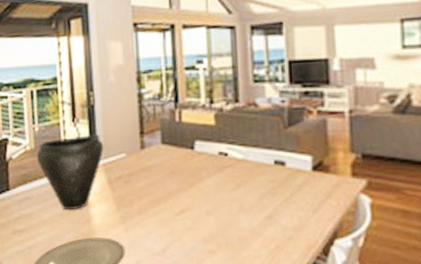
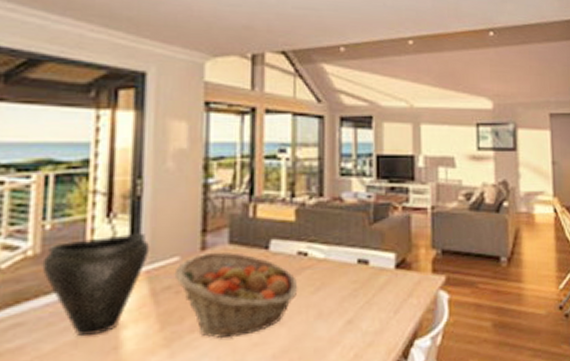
fruit basket: none [123,150,221,221] -> present [174,252,298,339]

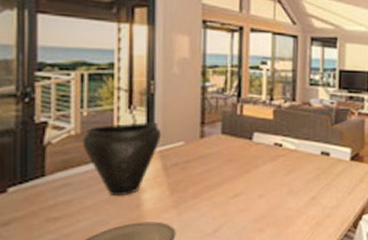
fruit basket: present [174,252,298,339] -> none [180,139,274,205]

